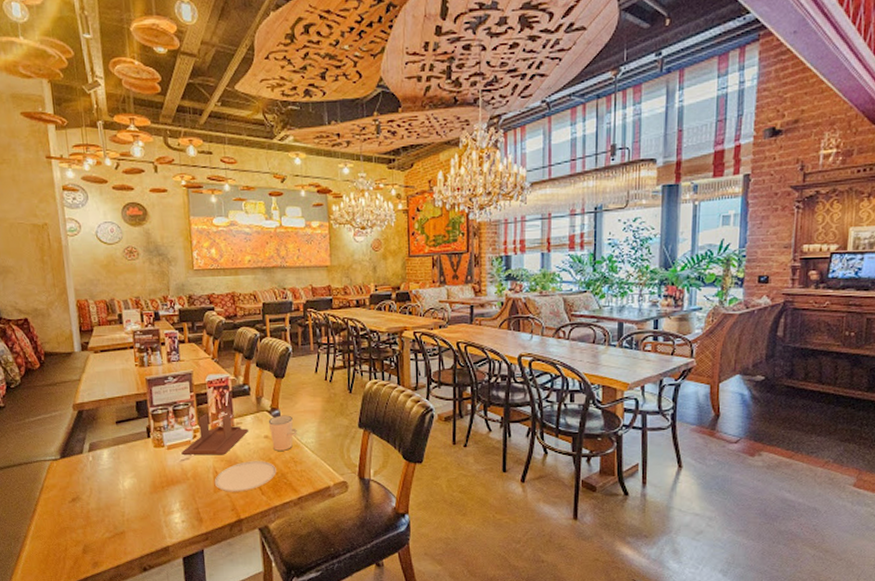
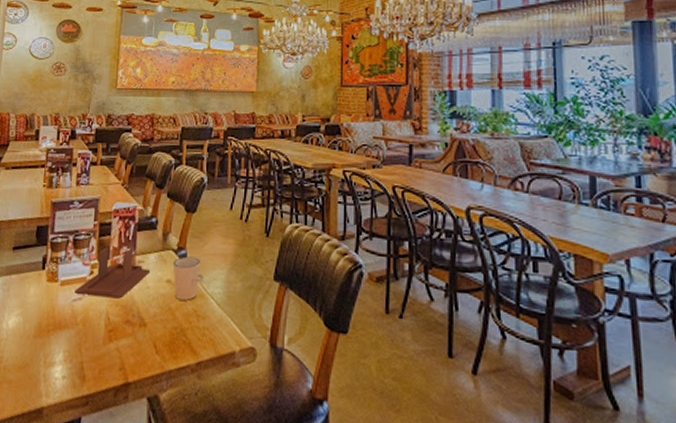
plate: present [214,461,276,492] -> none [104,309,176,348]

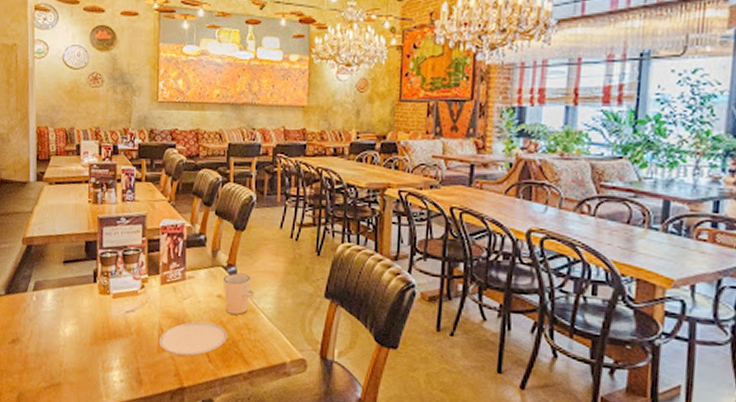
napkin holder: present [74,247,151,299] -> none [127,263,201,312]
plate: none [104,309,176,348] -> present [158,321,227,357]

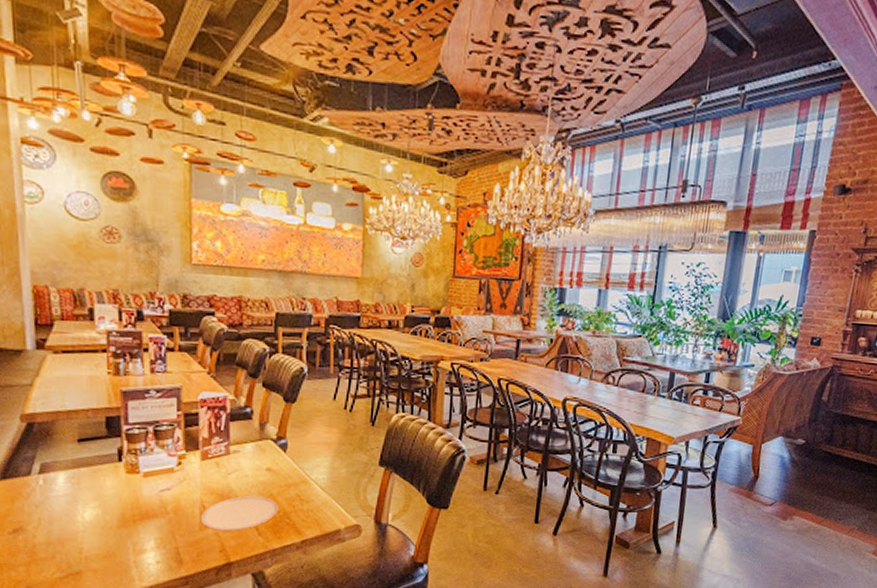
cup: present [223,273,254,315] -> none [272,445,306,487]

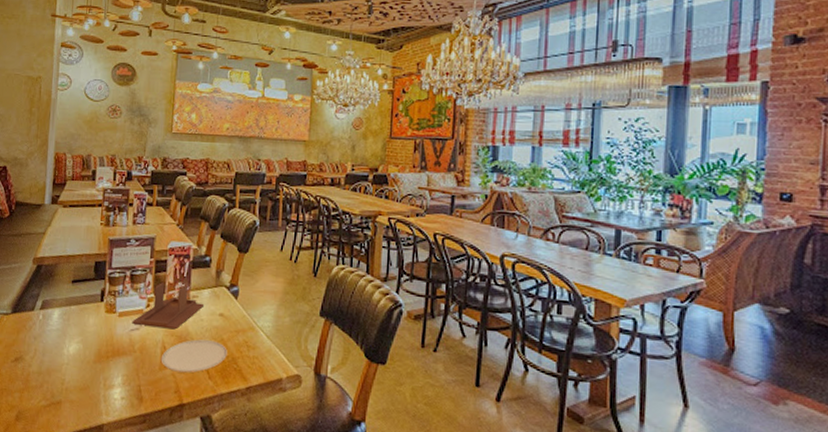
napkin holder: none [161,438,248,488] -> present [132,282,205,330]

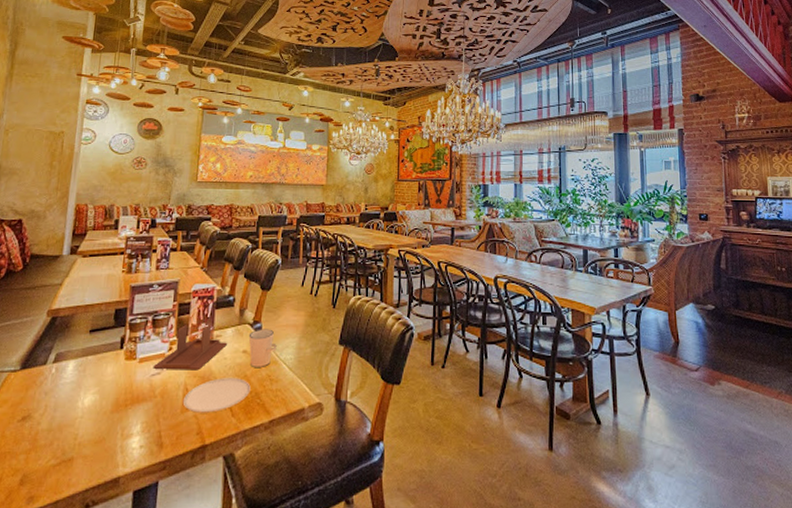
cup: none [225,292,254,333] -> present [248,329,277,367]

